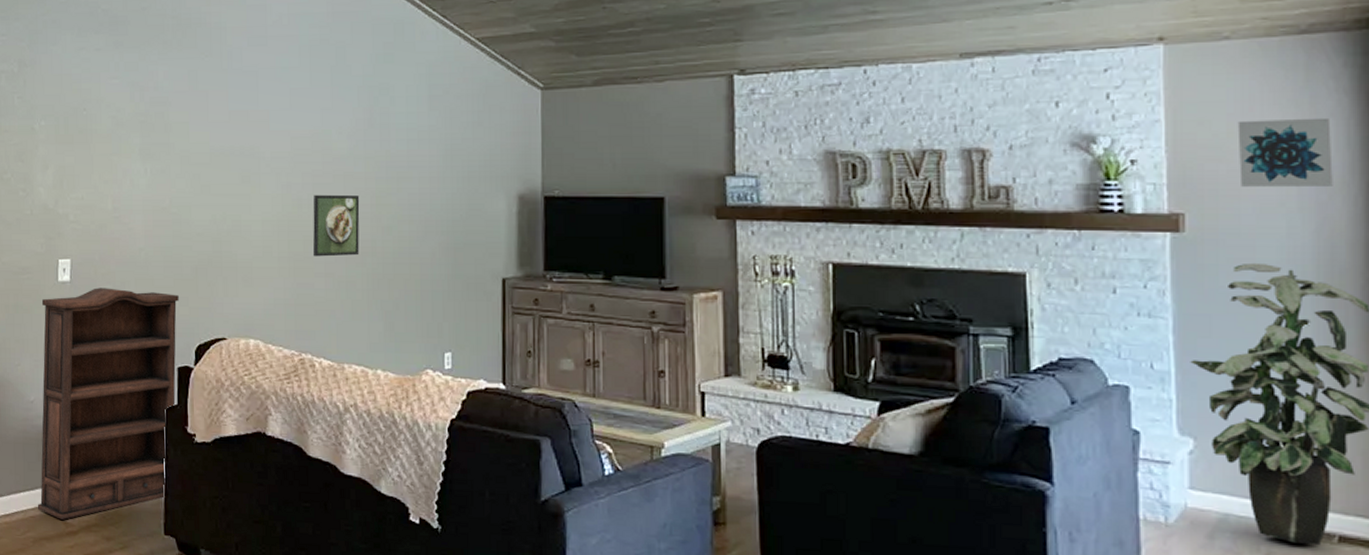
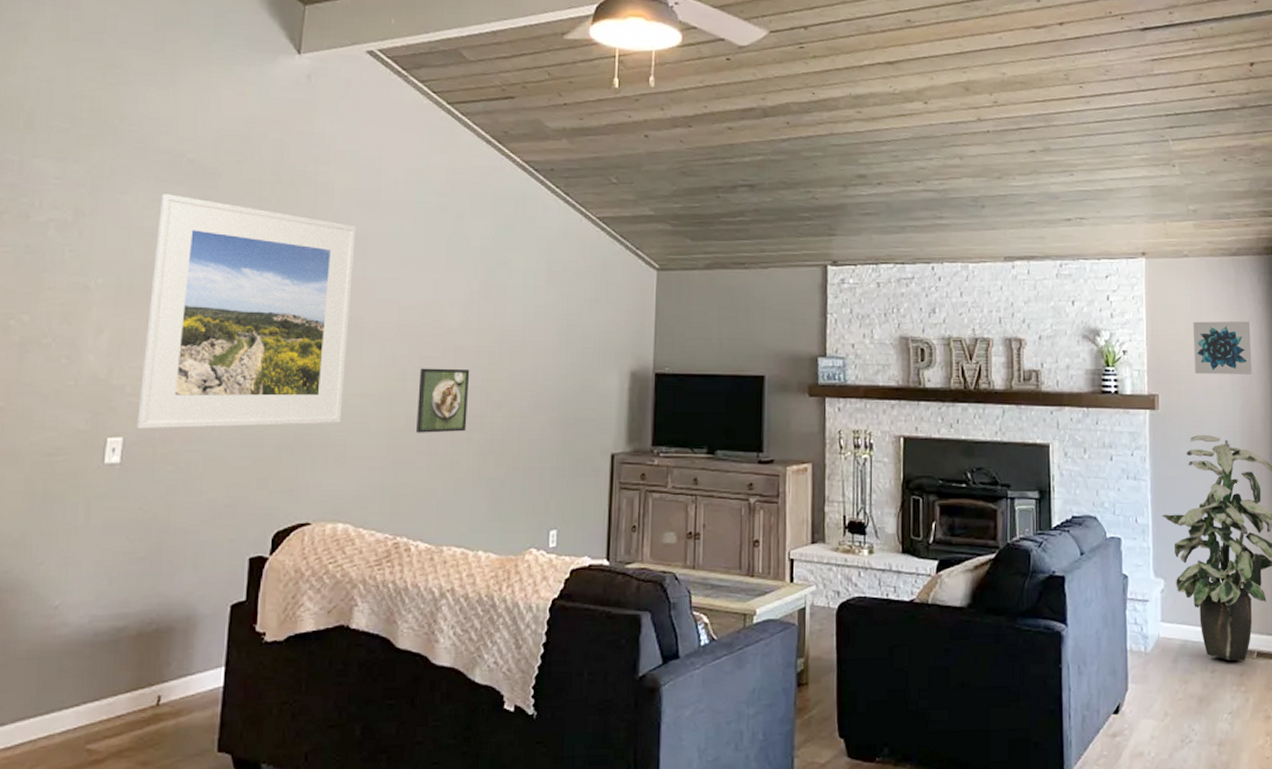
bookshelf: present [37,288,179,521] -> none [51,470,257,748]
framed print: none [80,42,248,252] -> present [137,194,356,429]

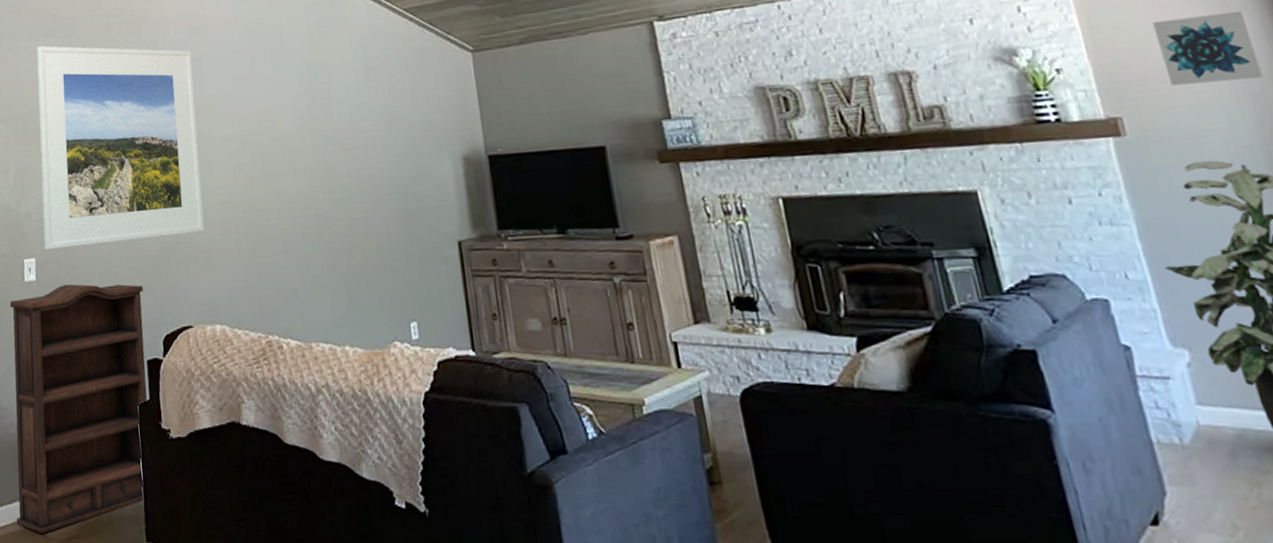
bookshelf: none [51,470,257,748] -> present [9,284,148,535]
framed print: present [415,368,470,433] -> none [265,170,315,235]

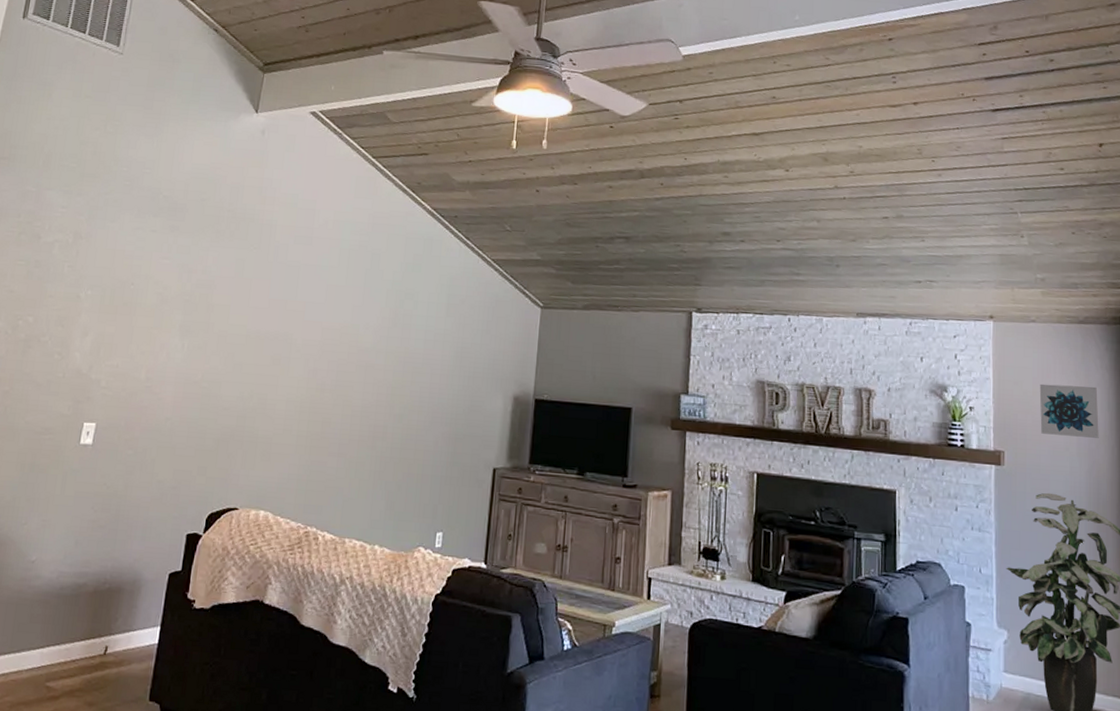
bookshelf: present [9,284,148,535] -> none [20,452,198,685]
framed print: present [36,46,205,250] -> none [107,223,292,424]

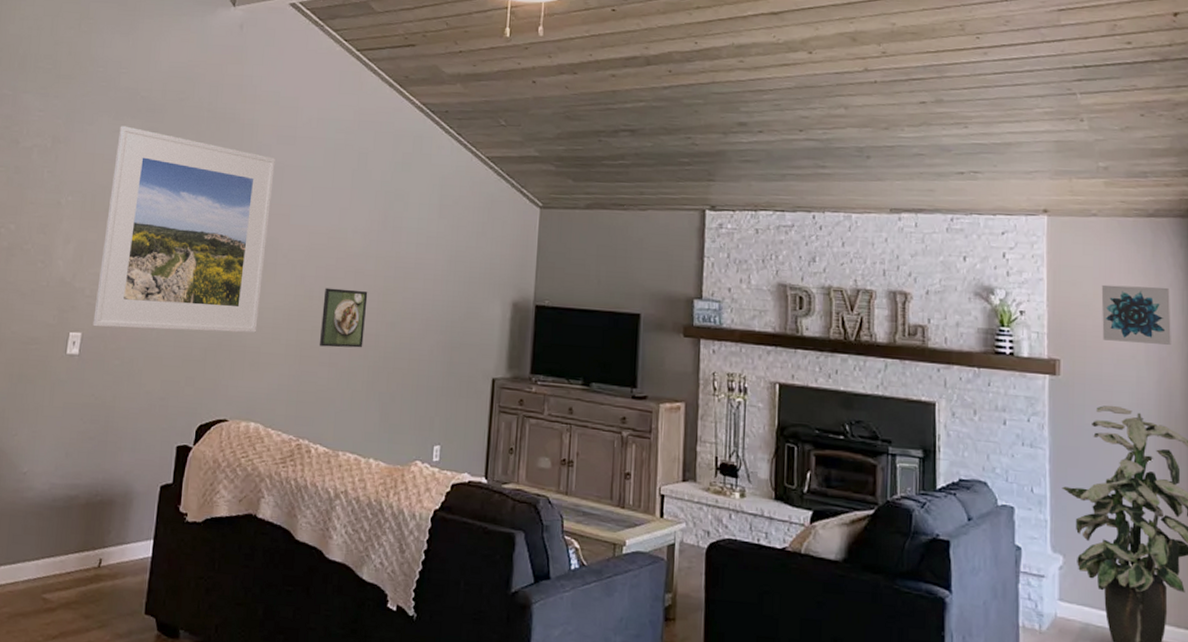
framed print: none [107,223,292,424] -> present [93,126,275,333]
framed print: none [329,381,377,439] -> present [319,288,368,348]

